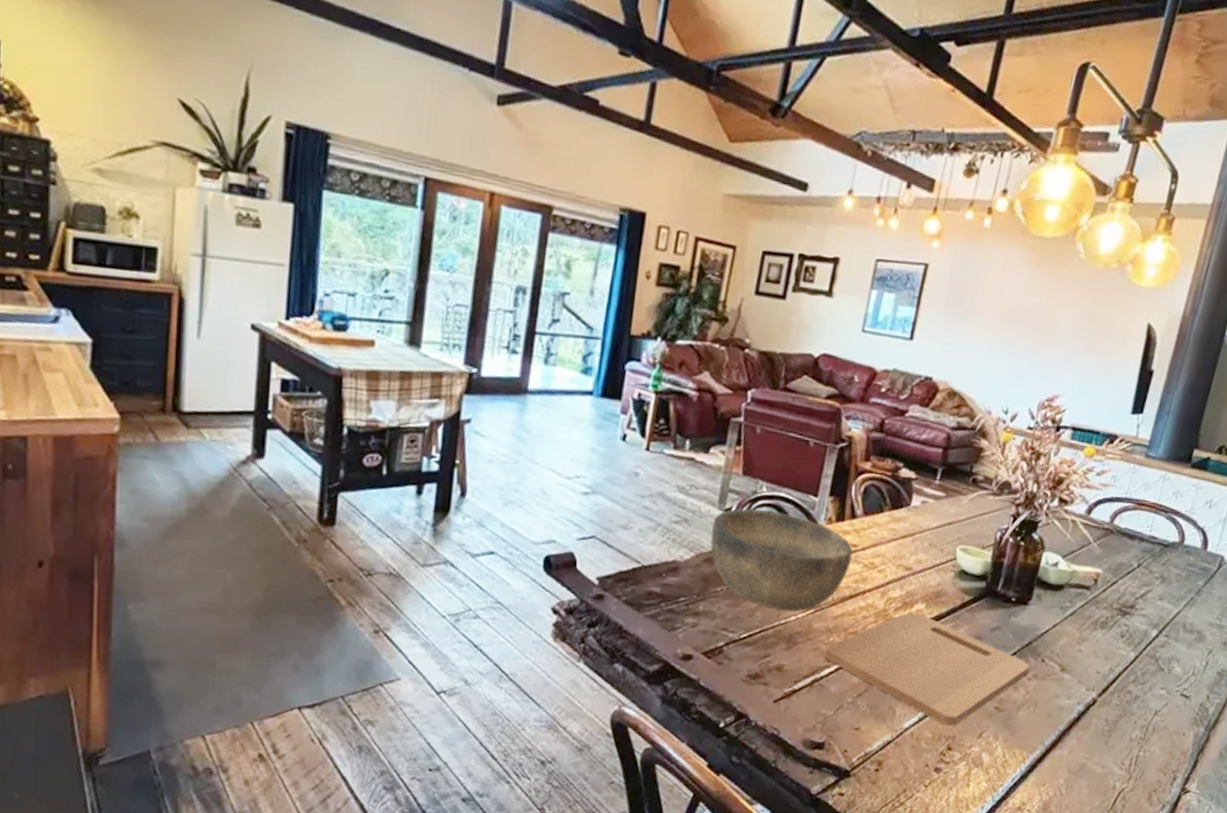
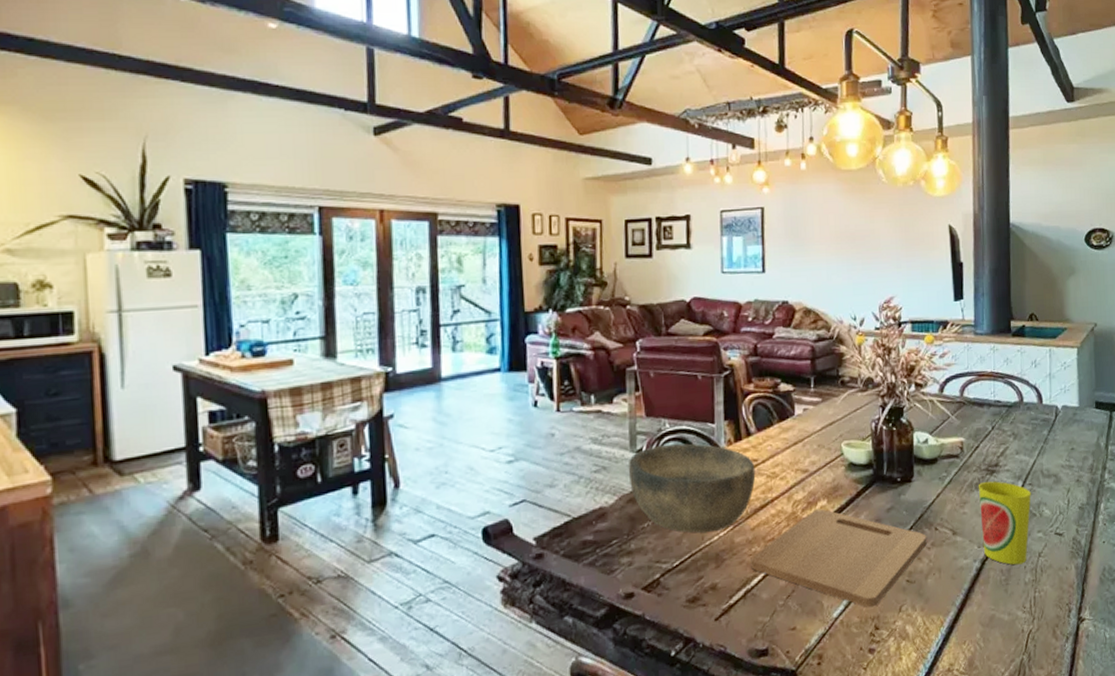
cup: none [1091,621,1165,719] -> present [978,481,1031,565]

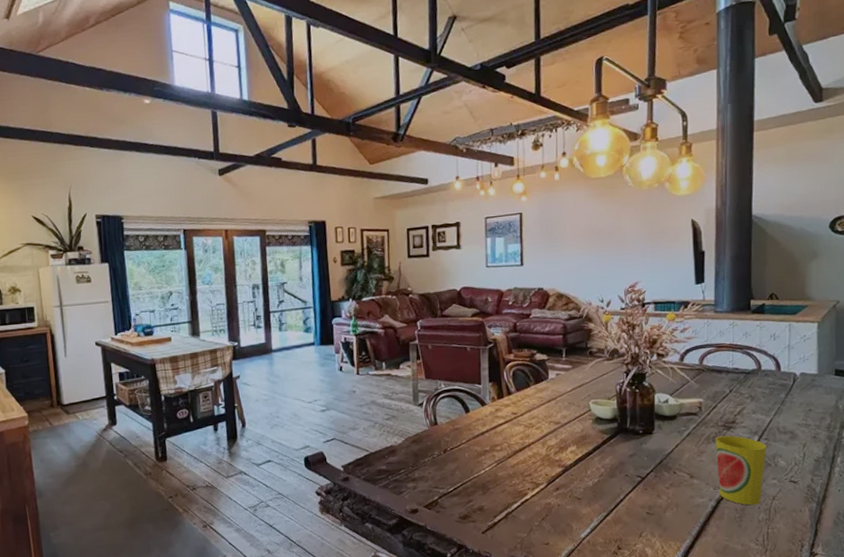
bowl: present [628,443,756,533] -> none [412,399,515,468]
cutting board: present [750,508,927,608] -> none [511,453,666,532]

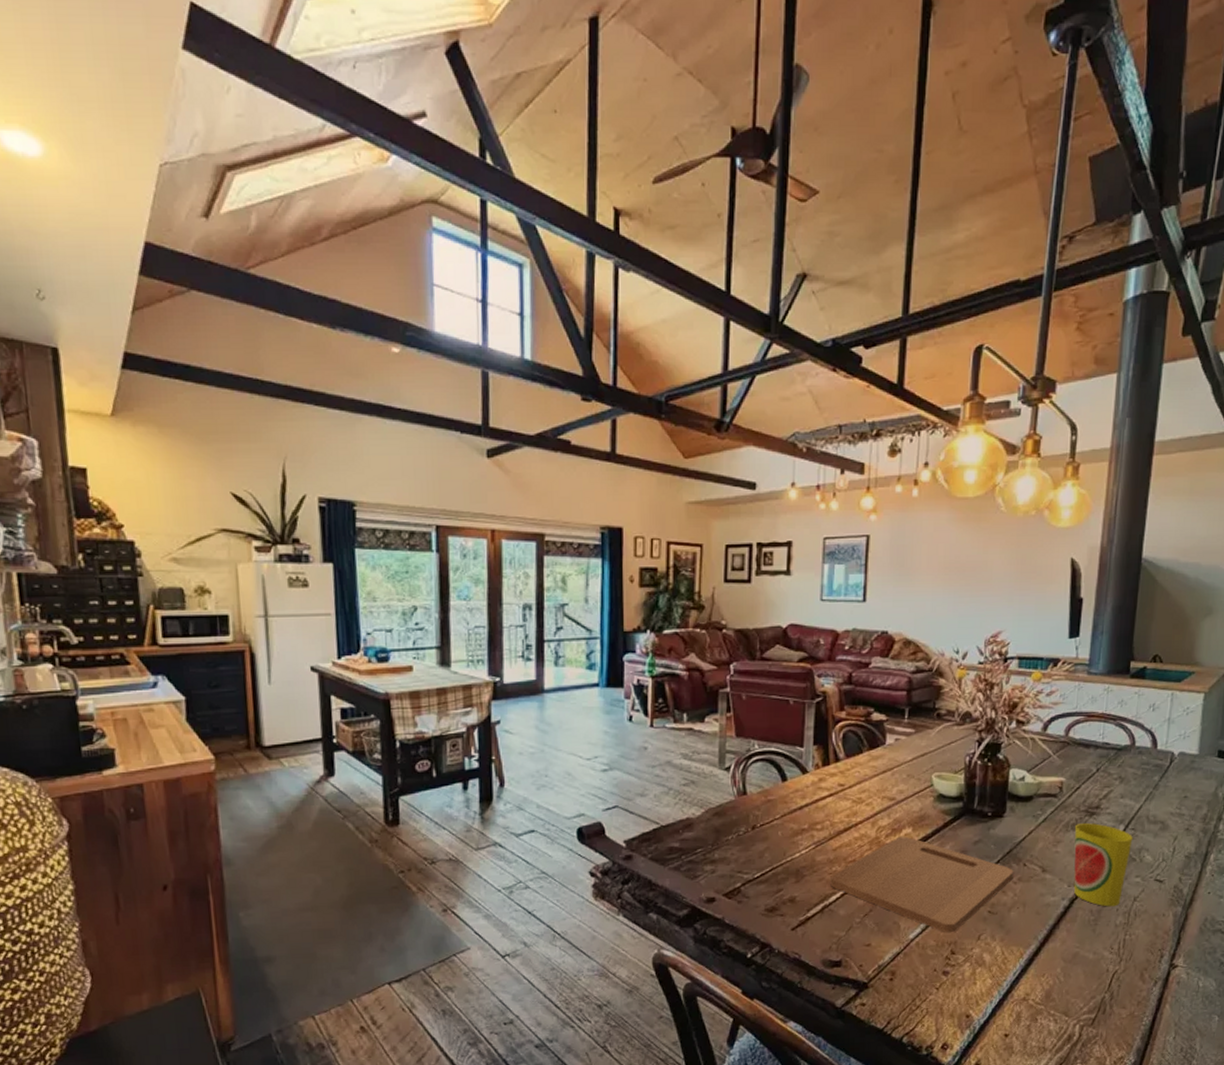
cutting board: none [511,453,666,532] -> present [830,836,1014,933]

